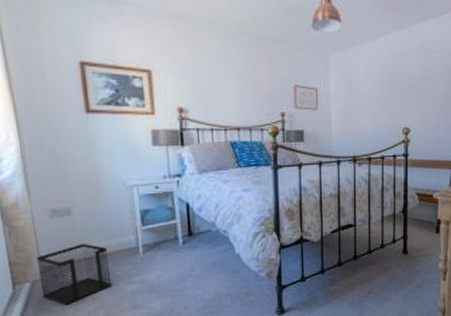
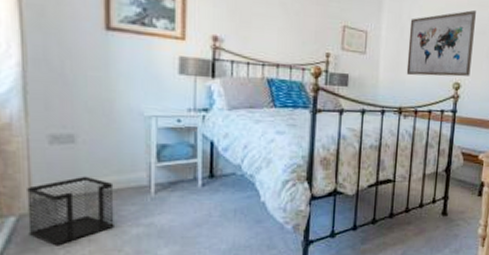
wall art: none [356,56,419,126] -> present [406,9,476,77]

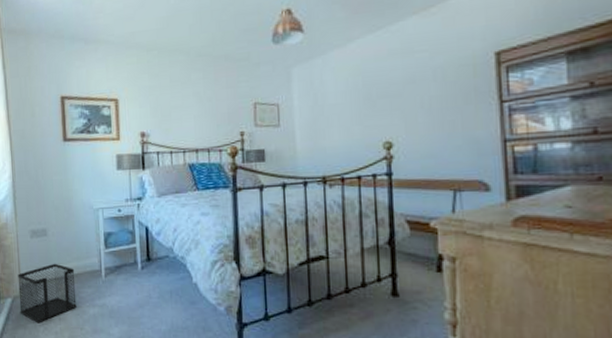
wall art: present [406,9,476,77] -> none [323,58,403,142]

